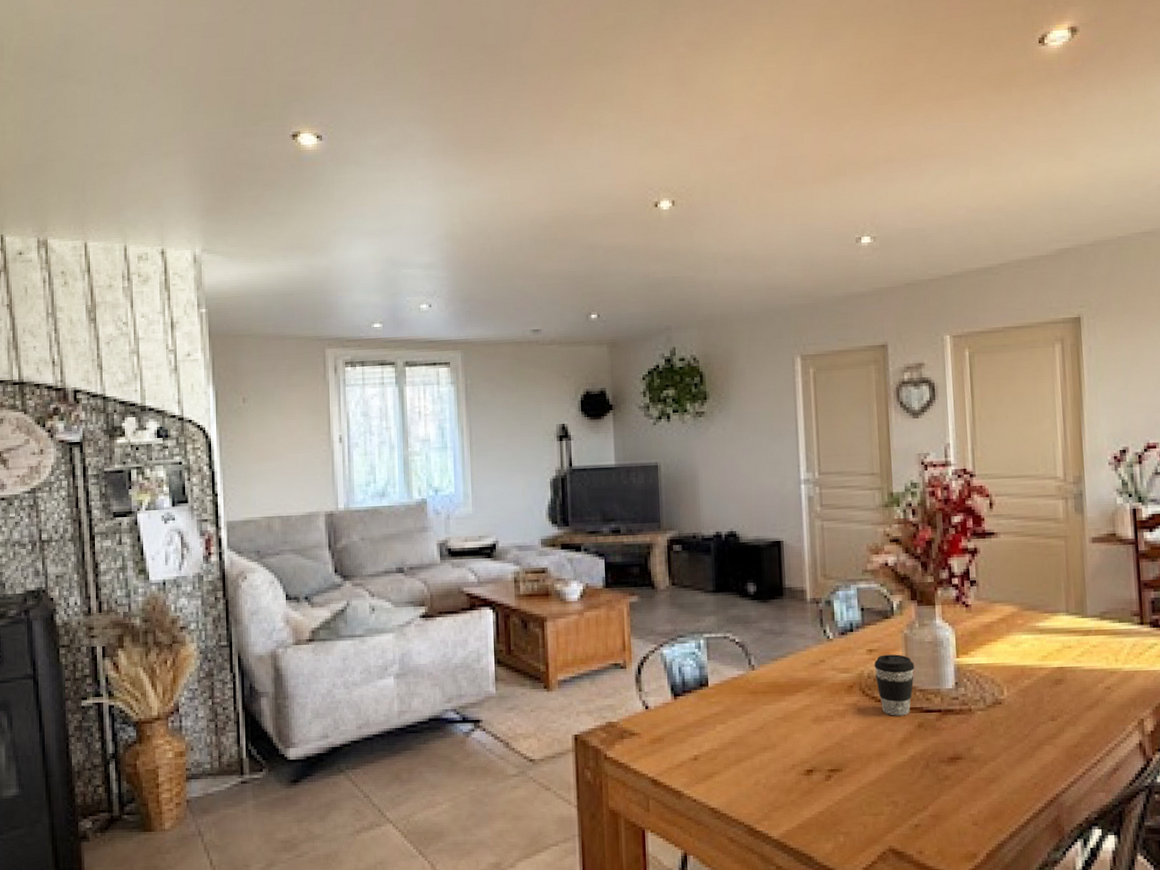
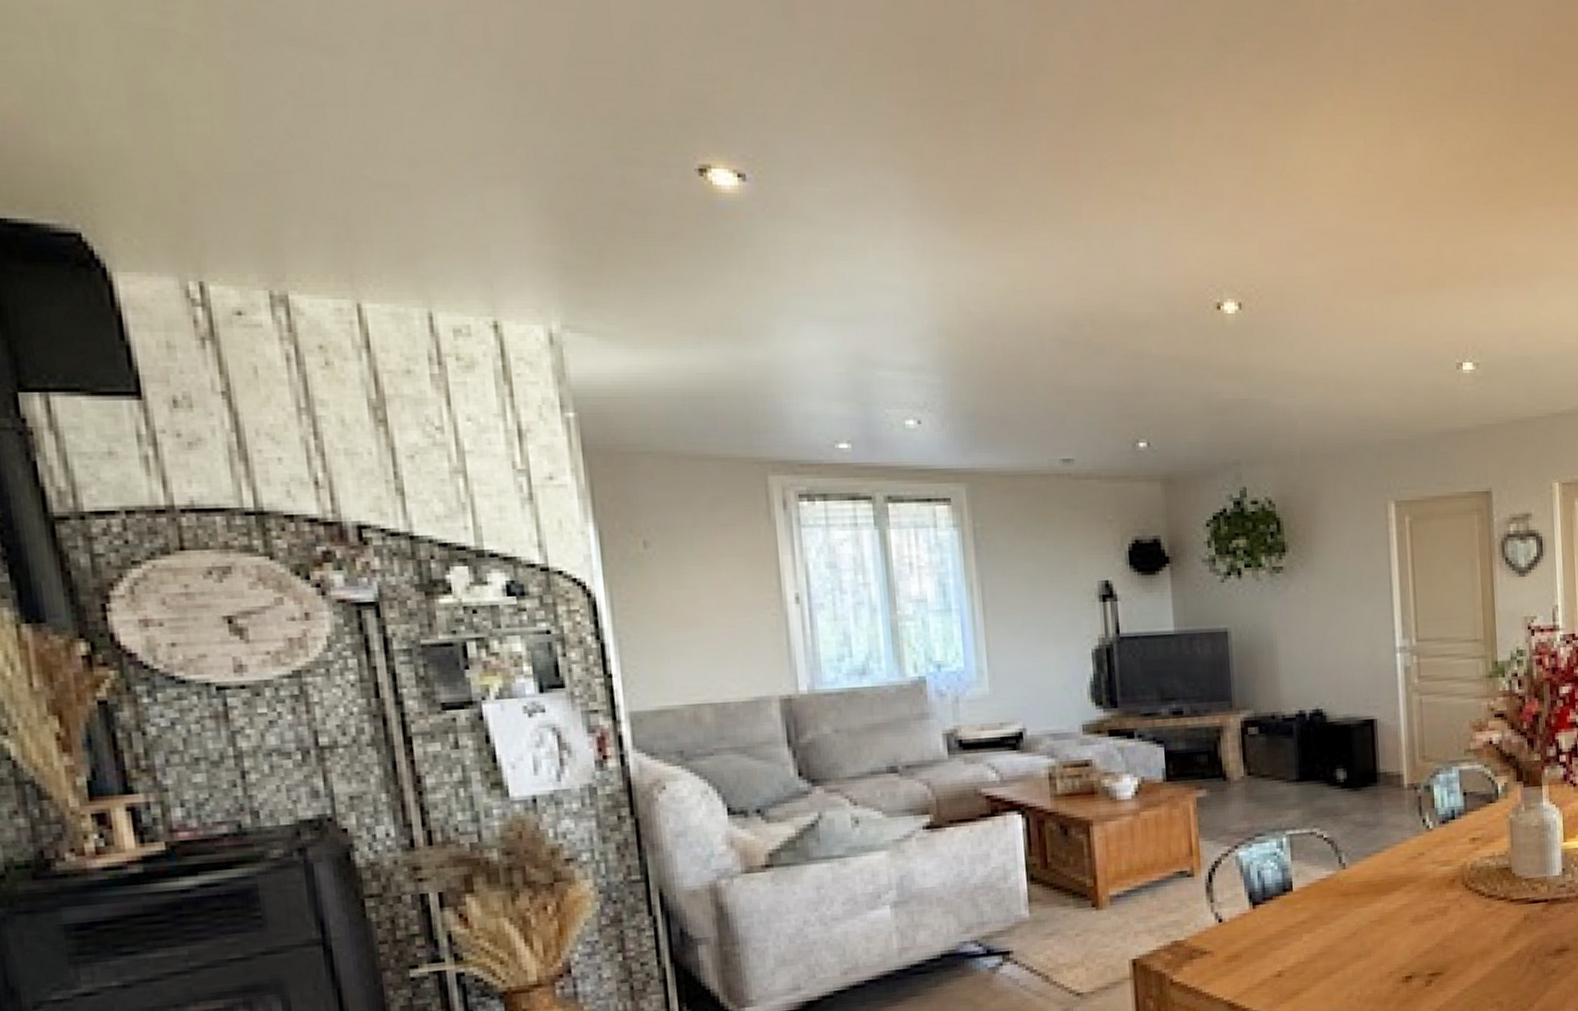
coffee cup: present [874,654,915,716] -> none [1477,841,1521,910]

